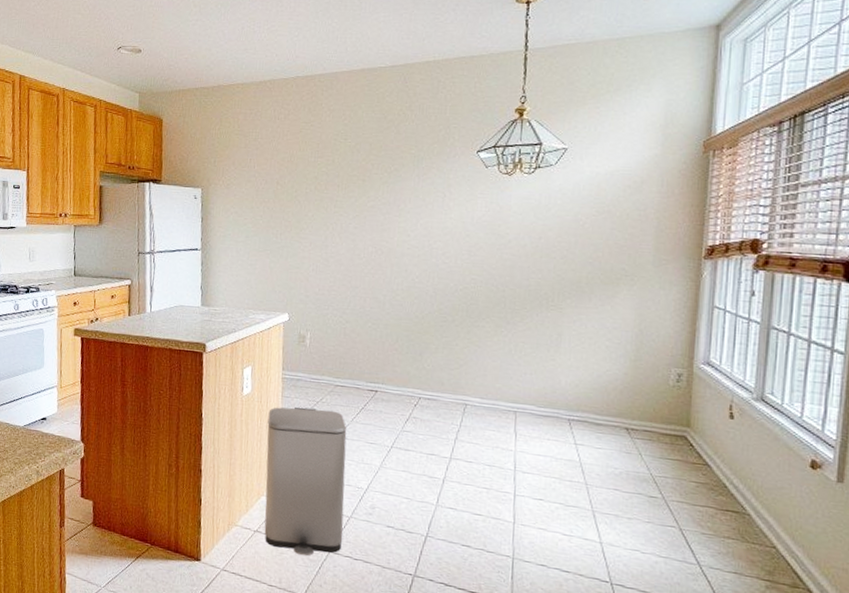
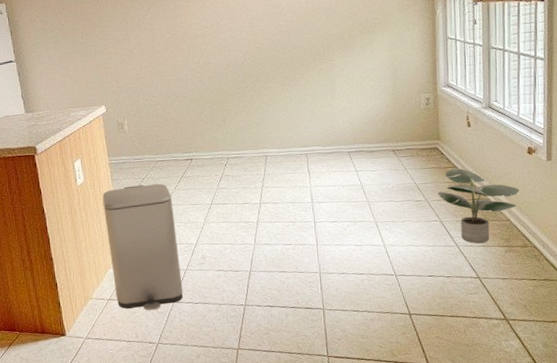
potted plant: none [679,465,794,570] -> present [437,167,520,244]

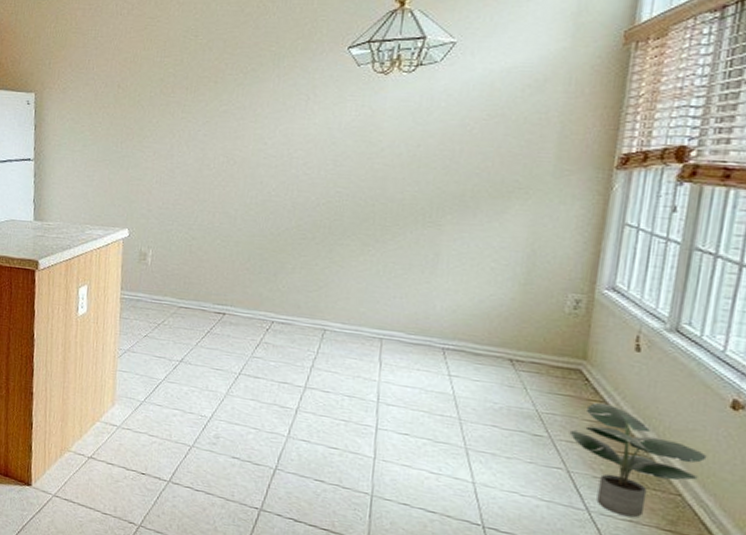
pedal bin: present [102,183,183,311] -> none [99,329,191,486]

